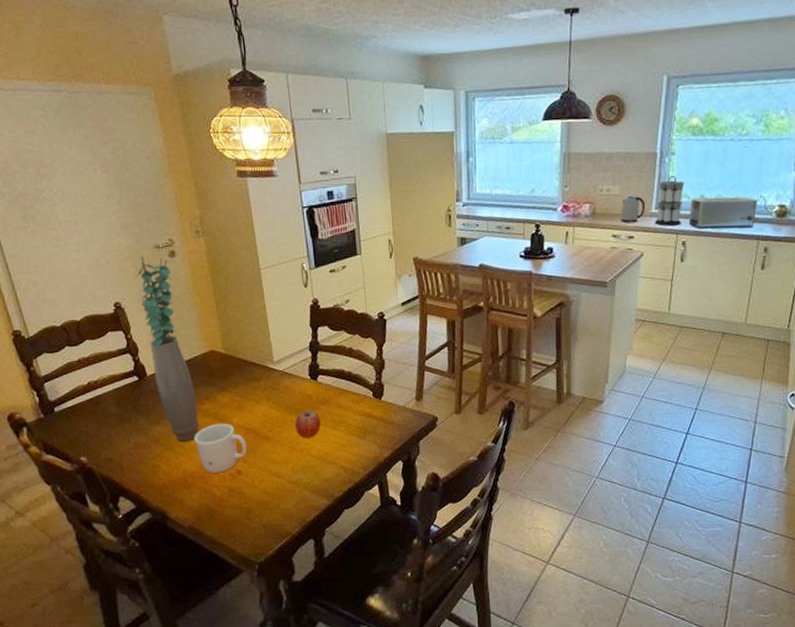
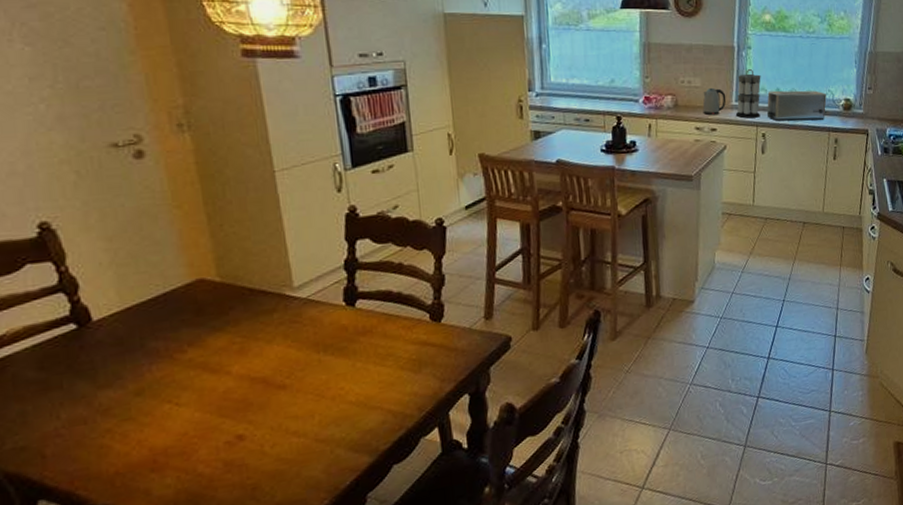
vase: present [136,256,199,443] -> none [78,157,178,408]
mug: present [193,423,248,473] -> none [168,374,254,446]
fruit: present [294,410,321,438] -> none [323,345,361,382]

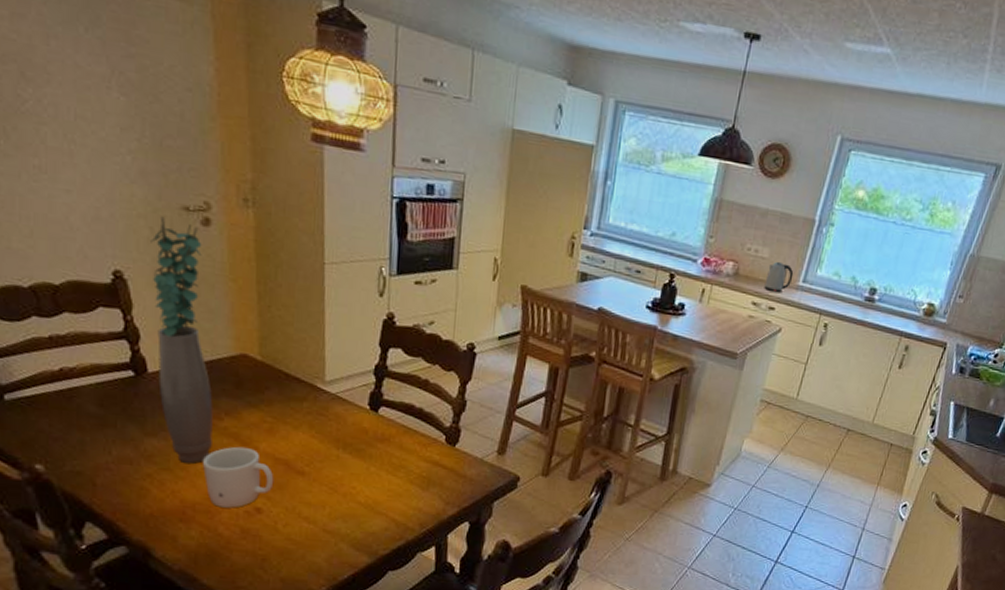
vase: none [78,157,178,408] -> present [150,216,213,465]
mug: none [168,374,254,446] -> present [202,446,274,508]
spice rack: present [736,69,761,119] -> none [800,249,838,305]
toaster: present [766,90,827,122] -> none [834,277,908,323]

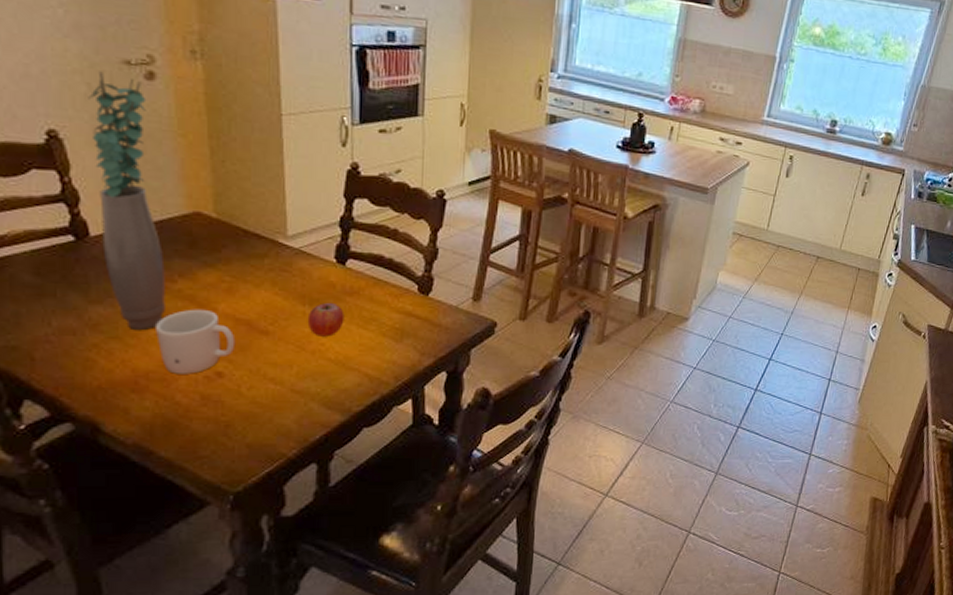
fruit: none [340,447,375,481] -> present [307,302,345,337]
kettle: present [764,261,794,293] -> none [730,97,758,128]

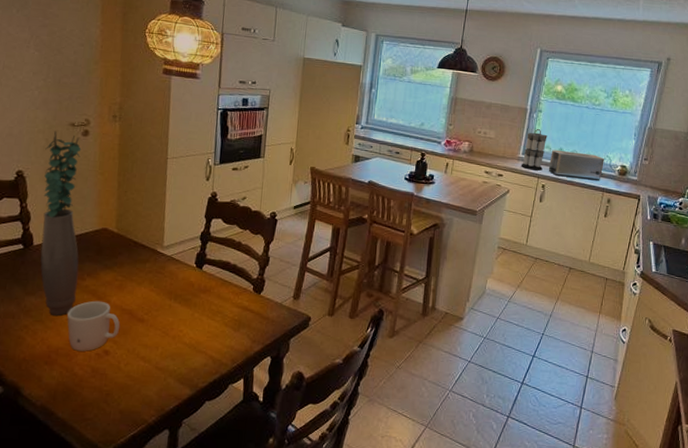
fruit: present [307,302,345,337] -> none [171,297,199,325]
spice rack: none [766,84,799,138] -> present [522,129,547,171]
toaster: none [798,111,866,152] -> present [548,149,604,182]

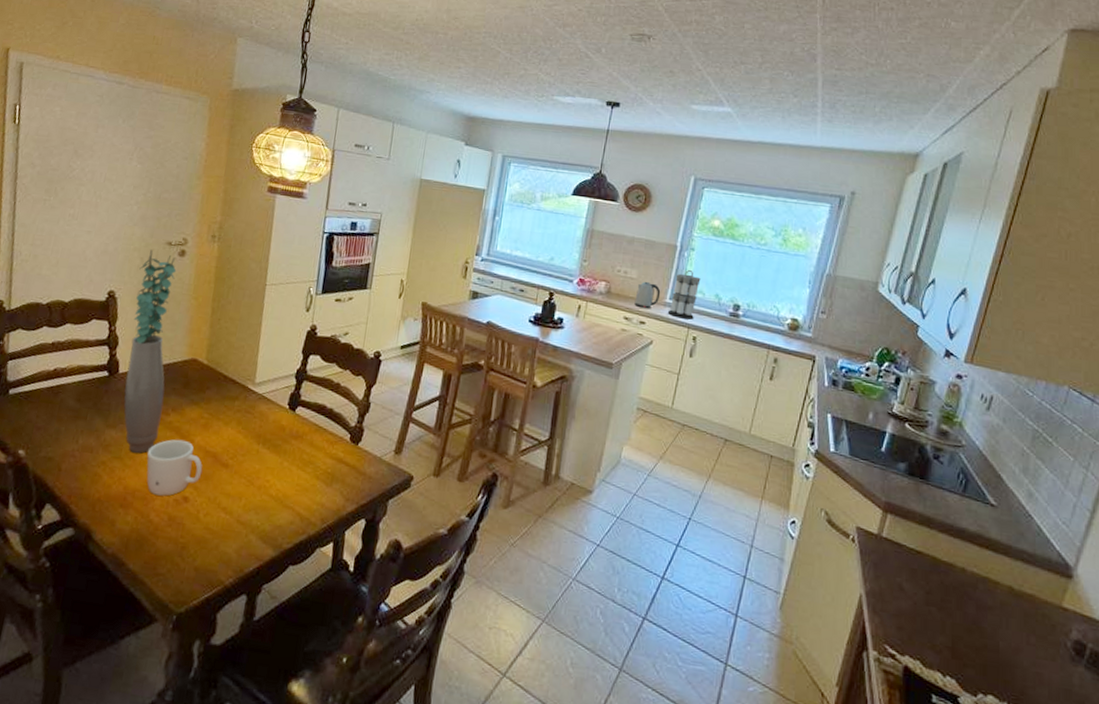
kettle: none [493,140,515,164] -> present [634,281,661,309]
toaster: present [548,149,604,182] -> none [701,295,771,336]

